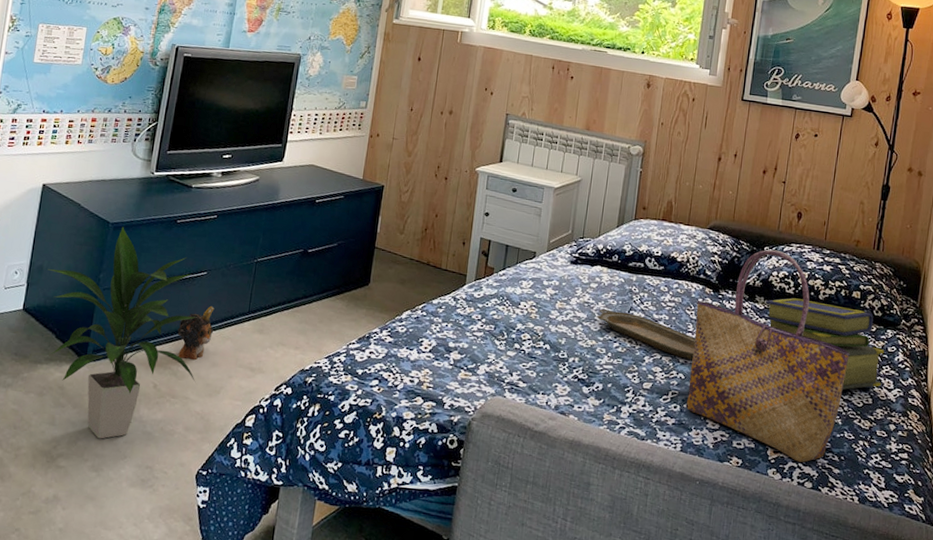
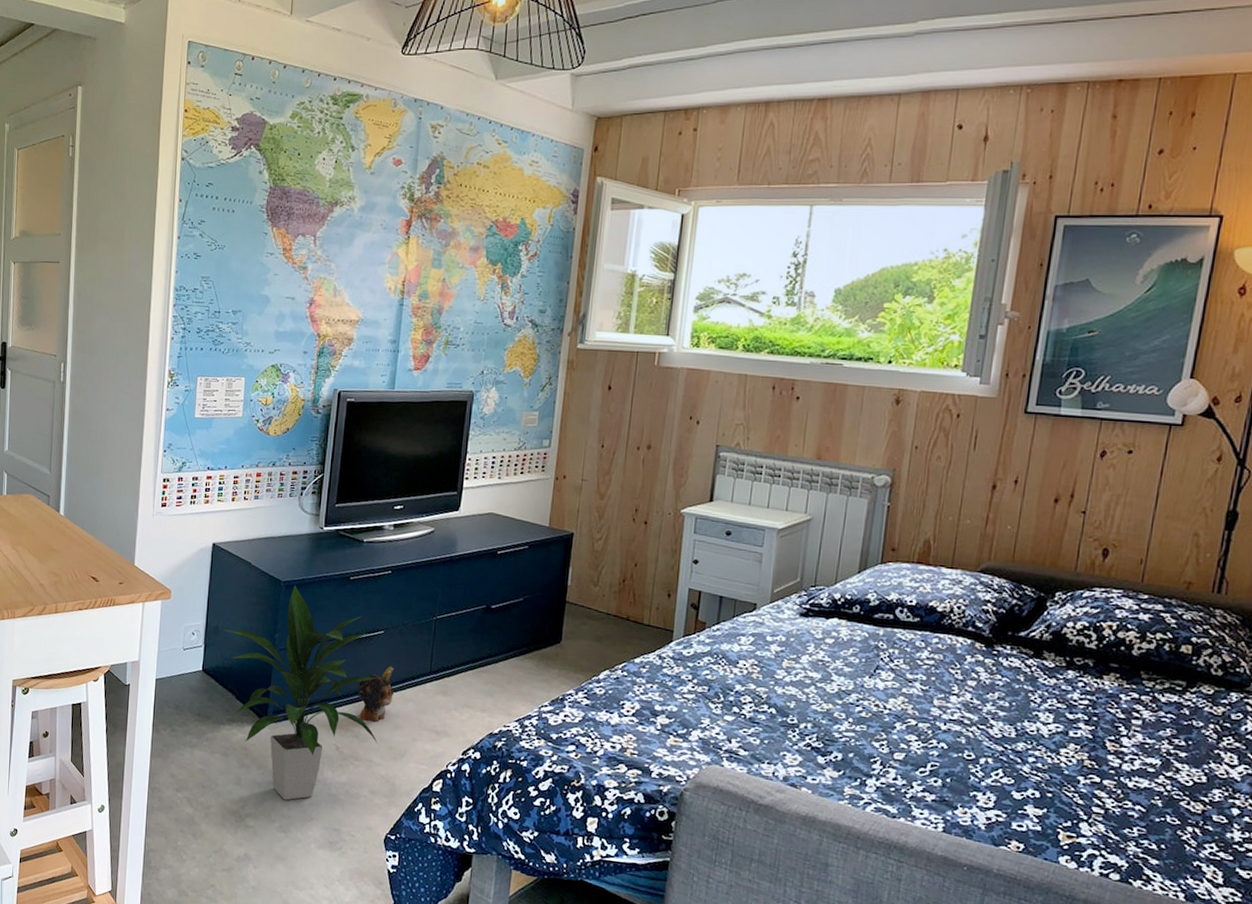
serving tray: present [597,308,696,360] -> none [834,667,962,727]
tote bag: present [686,249,850,463] -> none [950,595,1175,850]
stack of books: present [765,297,885,390] -> none [1055,653,1227,765]

